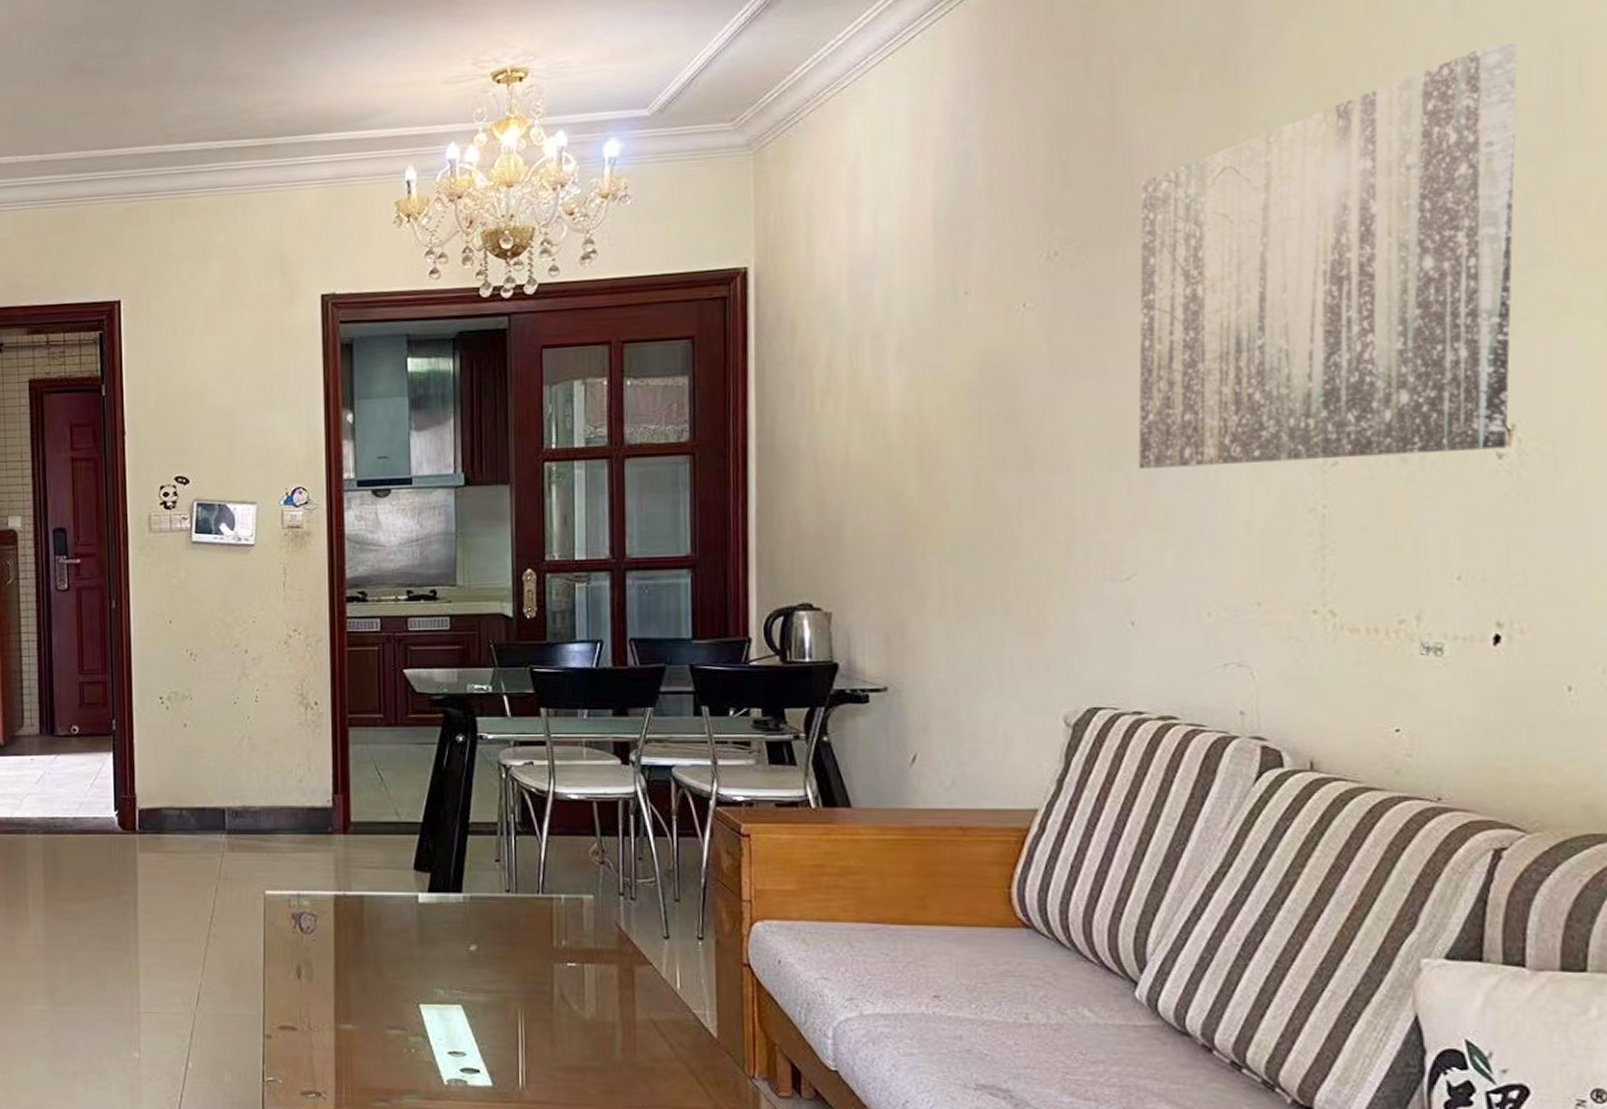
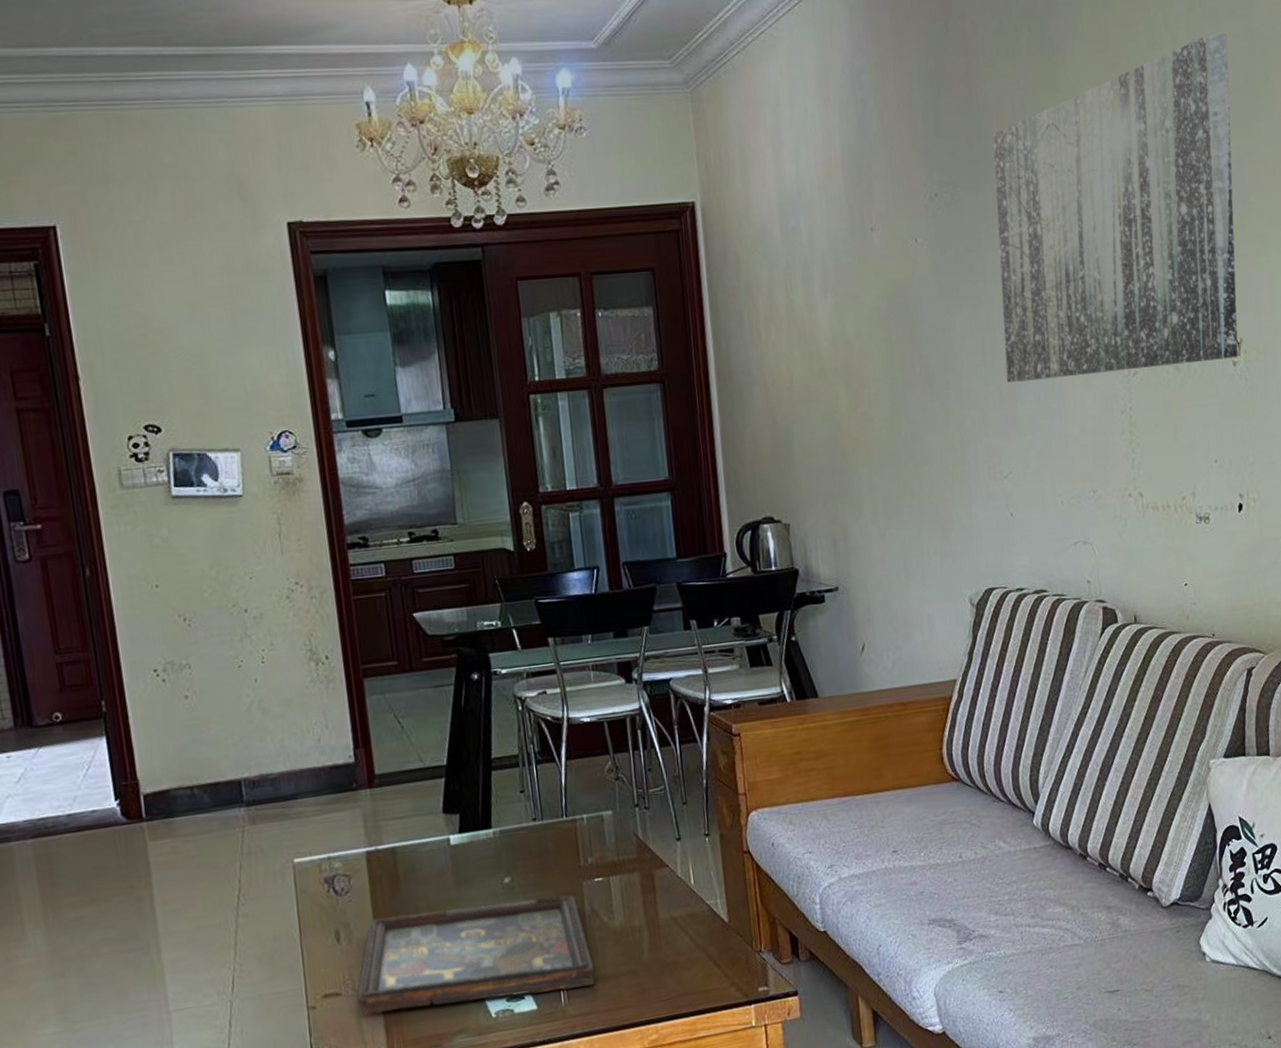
decorative tray: none [310,961,559,1075] -> present [356,894,596,1015]

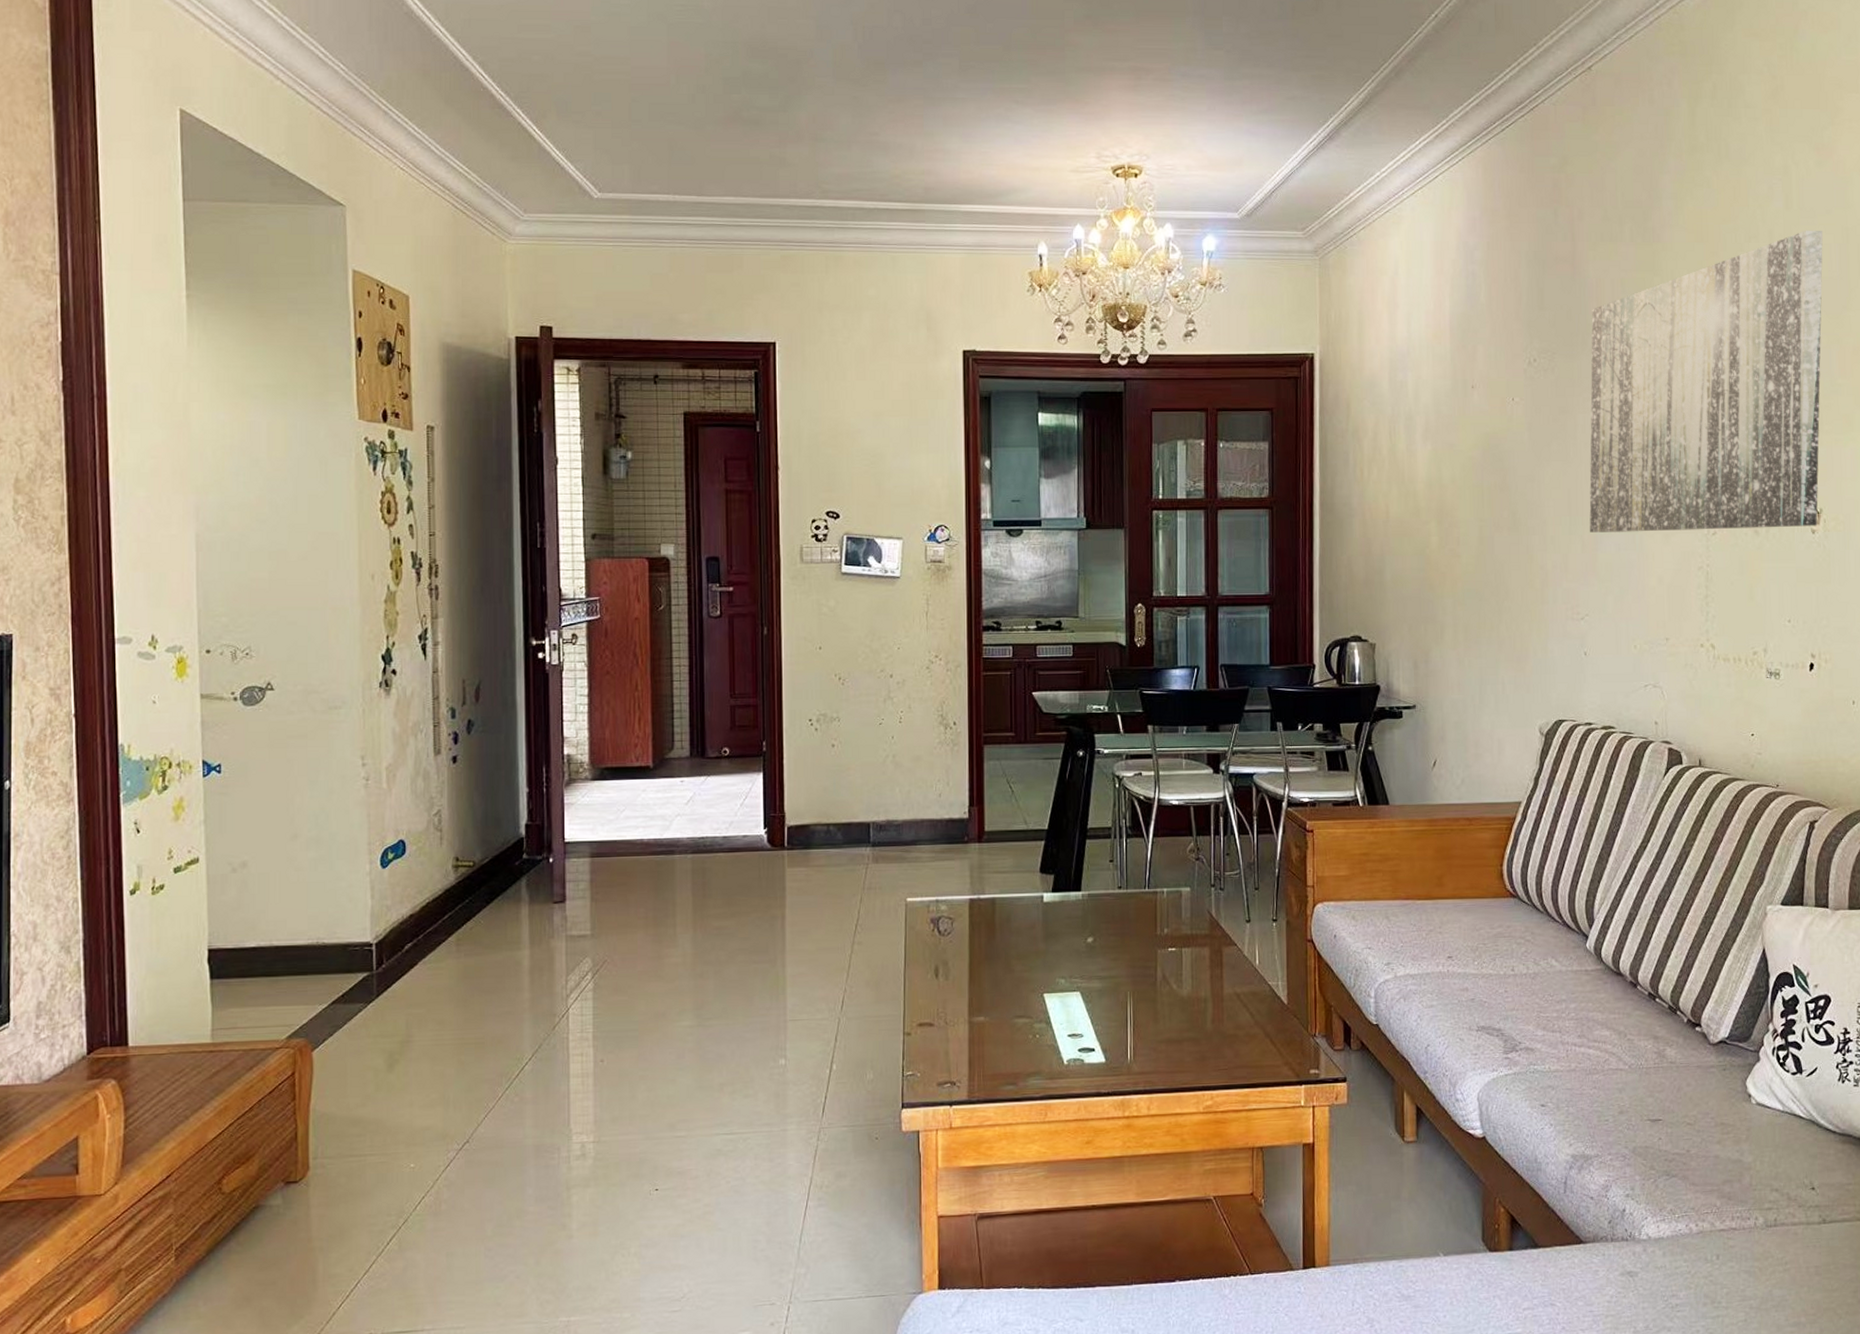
decorative tray: present [356,894,596,1015] -> none [946,959,1161,1048]

